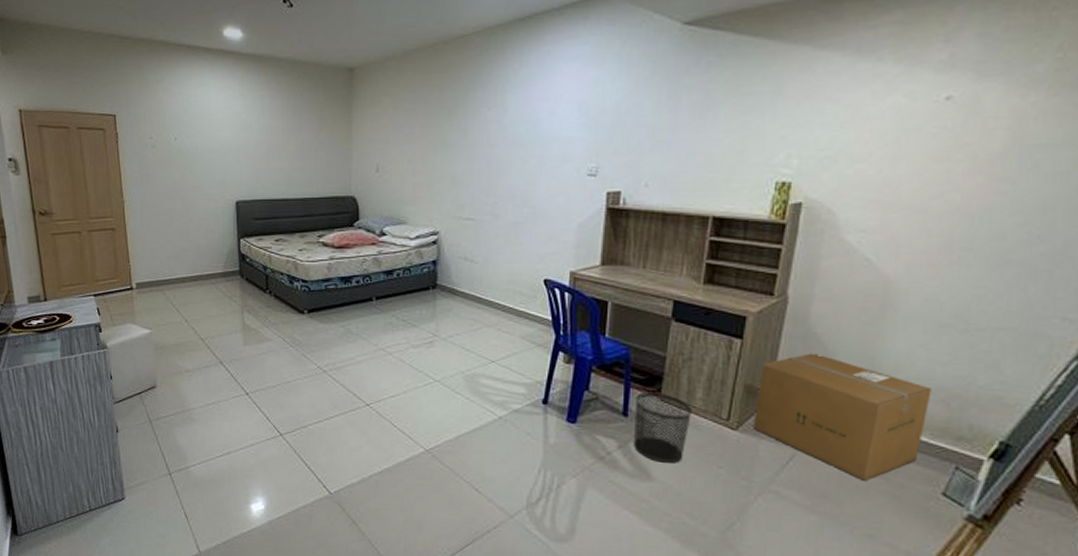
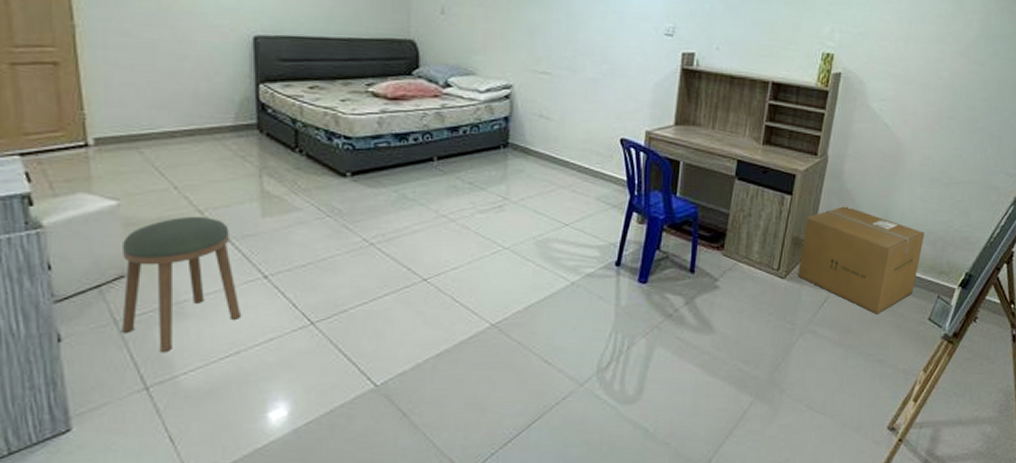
stool: none [154,343,230,448] -> present [122,216,240,353]
waste bin: present [634,392,693,463] -> none [699,248,750,314]

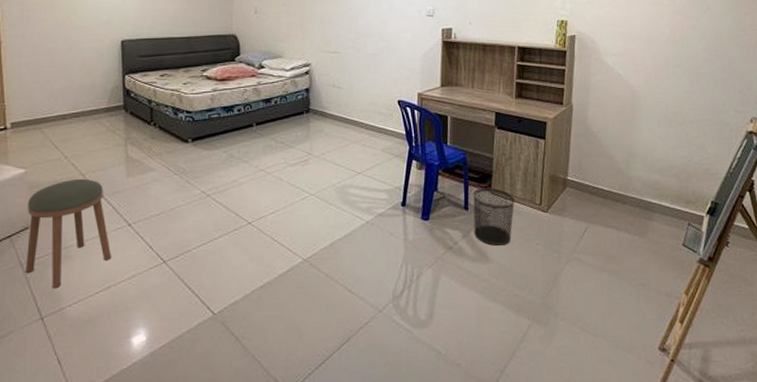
waste bin: none [699,248,750,314] -> present [473,187,516,246]
box: present [797,206,925,314] -> none [558,146,668,242]

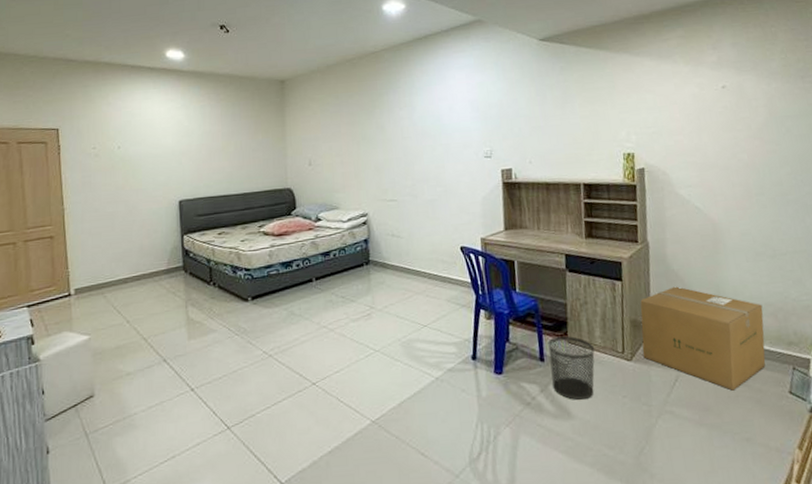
stool: present [25,178,111,289] -> none [91,342,175,460]
box: none [558,146,668,242] -> present [640,286,766,391]

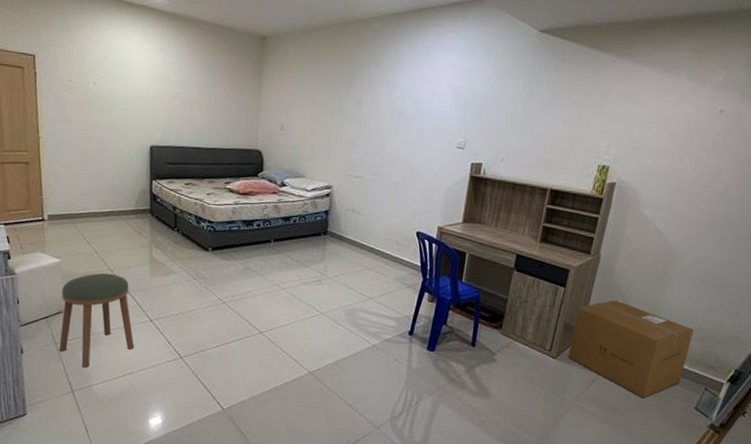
stool: none [91,342,175,460] -> present [59,273,134,368]
waste bin: present [548,336,595,400] -> none [478,327,525,384]

